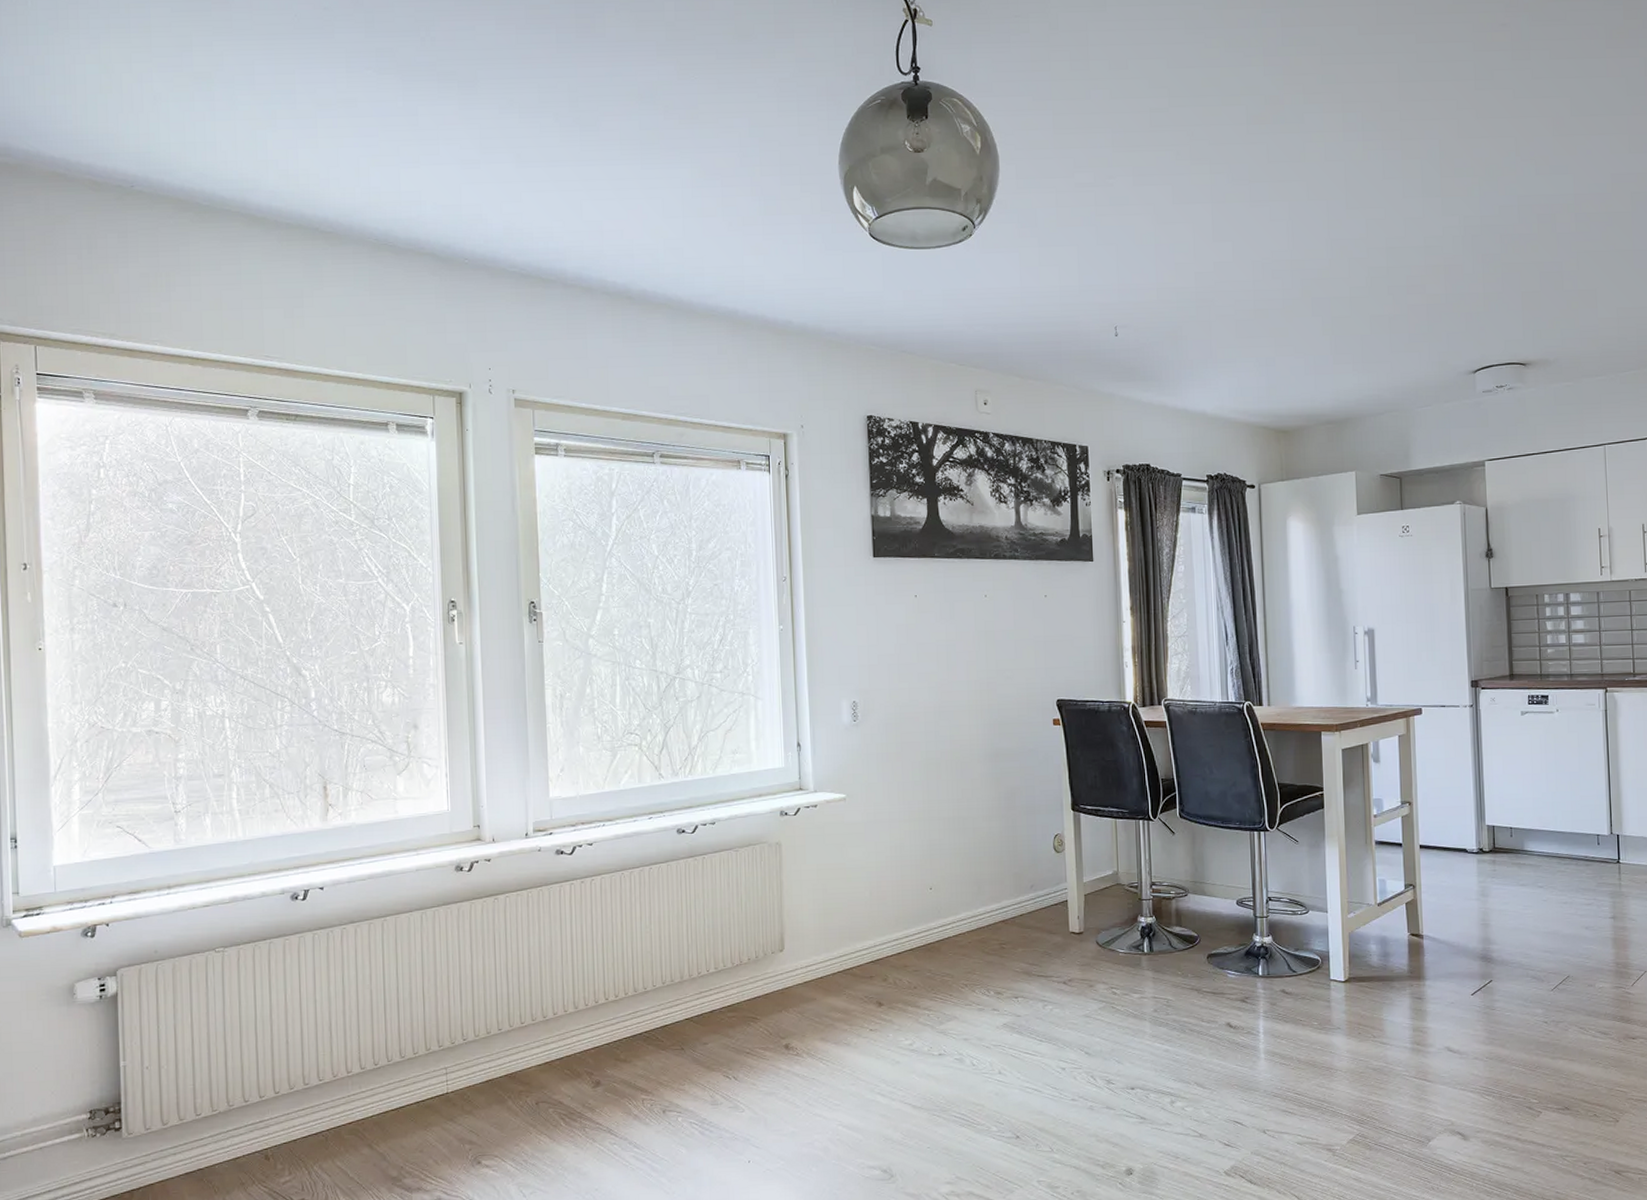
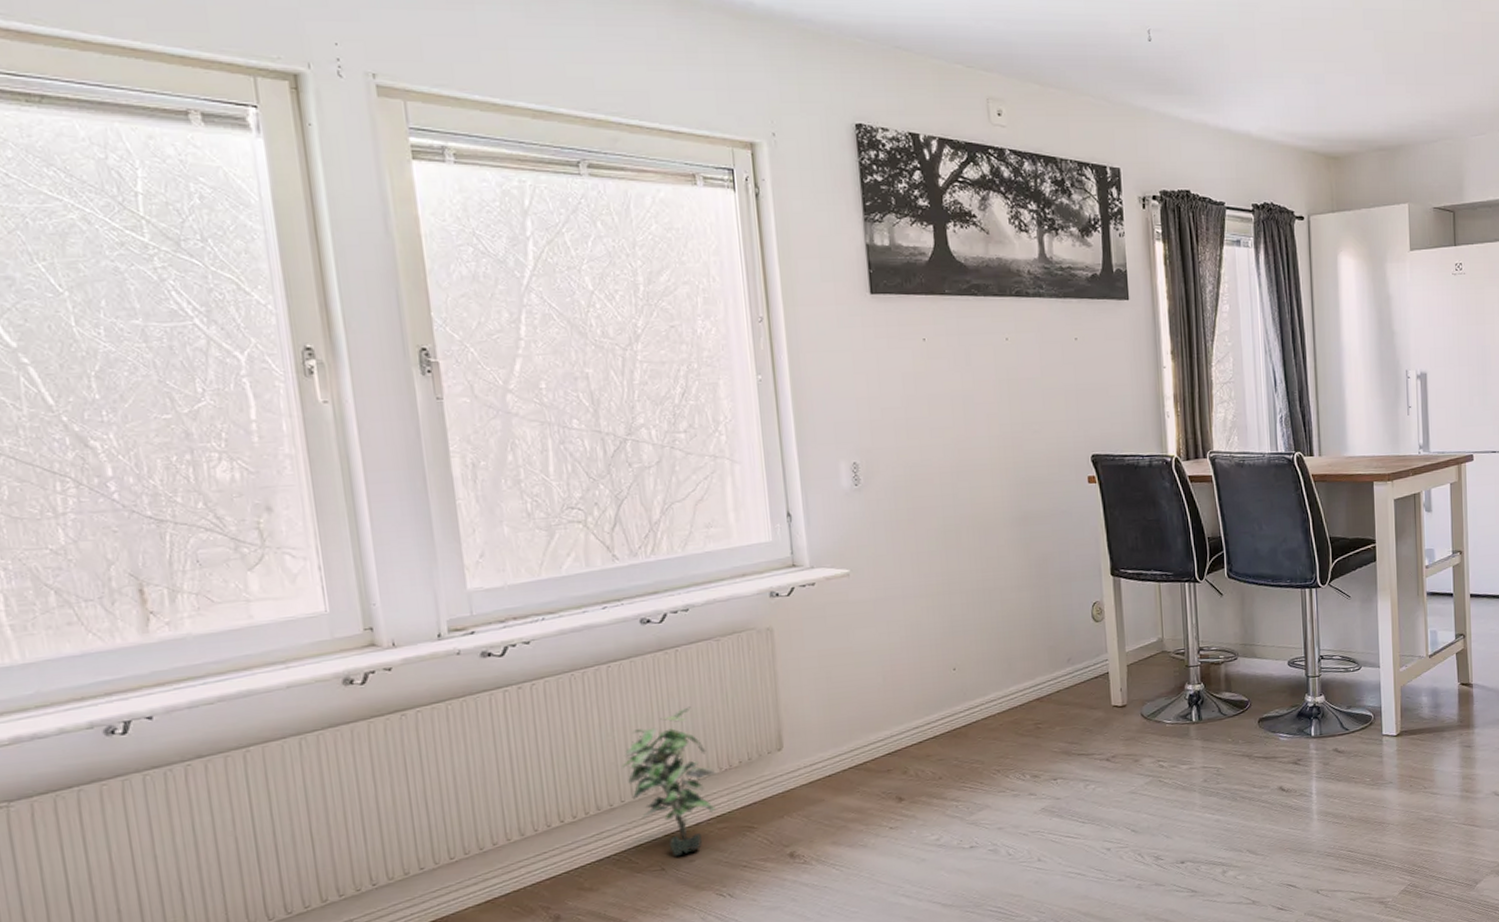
potted plant: none [655,907,730,1038] -> present [622,706,717,856]

